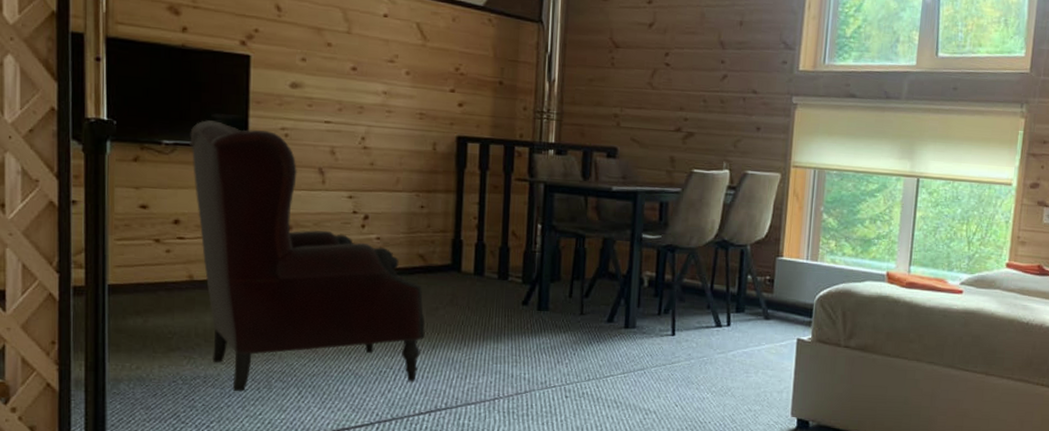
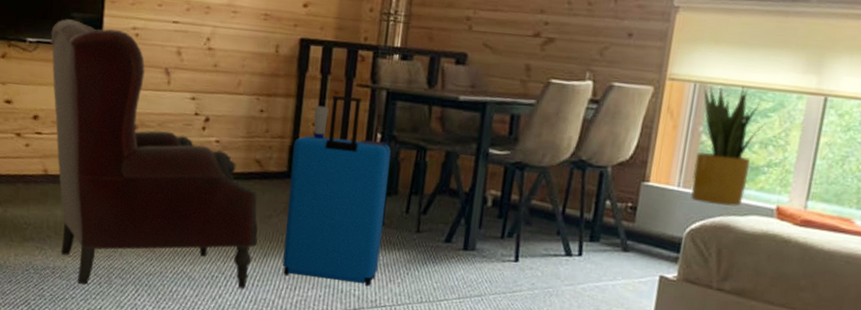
suitcase: none [452,190,552,369] -> present [283,95,391,287]
planter: none [817,171,874,274] -> present [691,86,766,207]

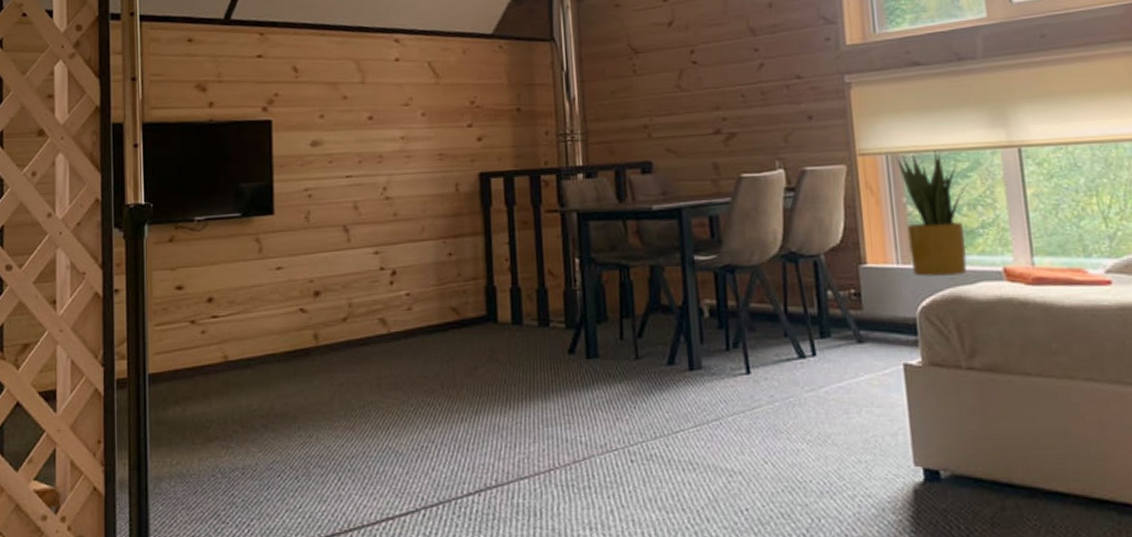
armchair: present [50,19,258,289] -> none [219,190,466,482]
suitcase: present [283,95,391,287] -> none [489,225,602,432]

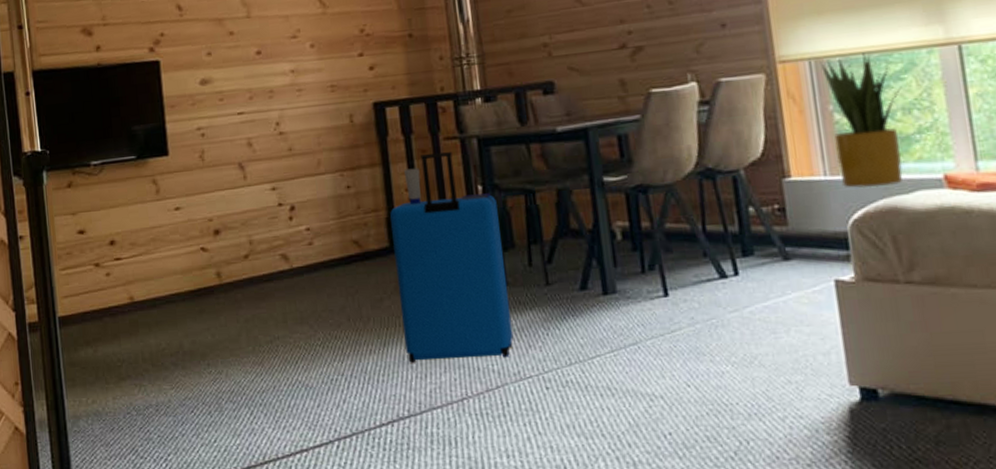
suitcase: none [489,225,602,432] -> present [390,152,514,363]

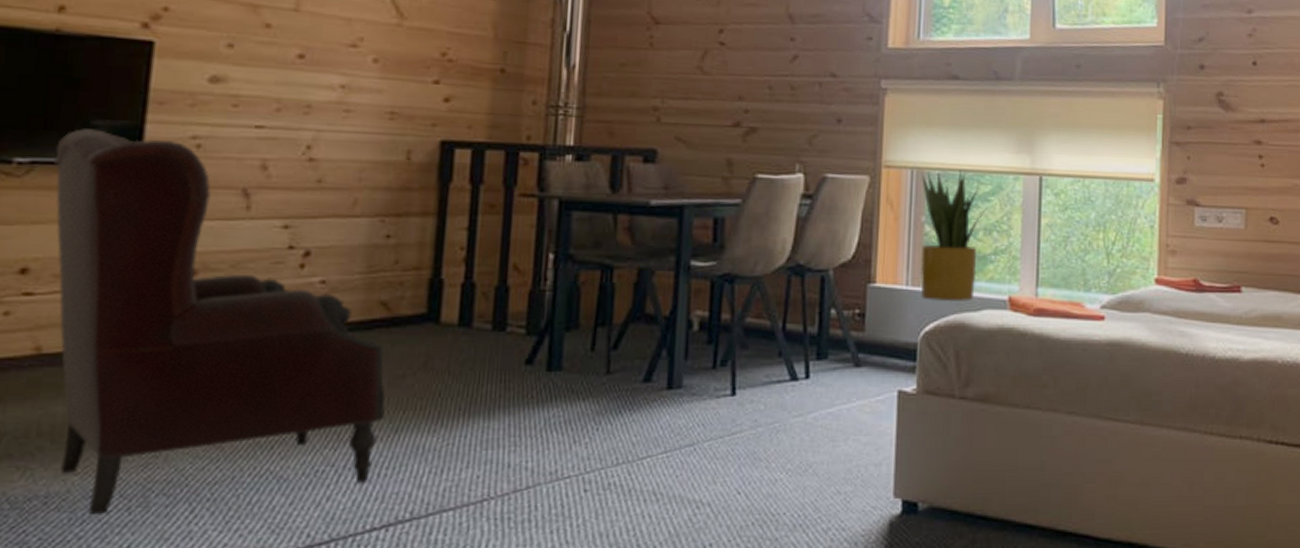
armchair: none [114,133,373,417] -> present [54,128,386,514]
suitcase: present [390,152,514,363] -> none [423,210,568,455]

